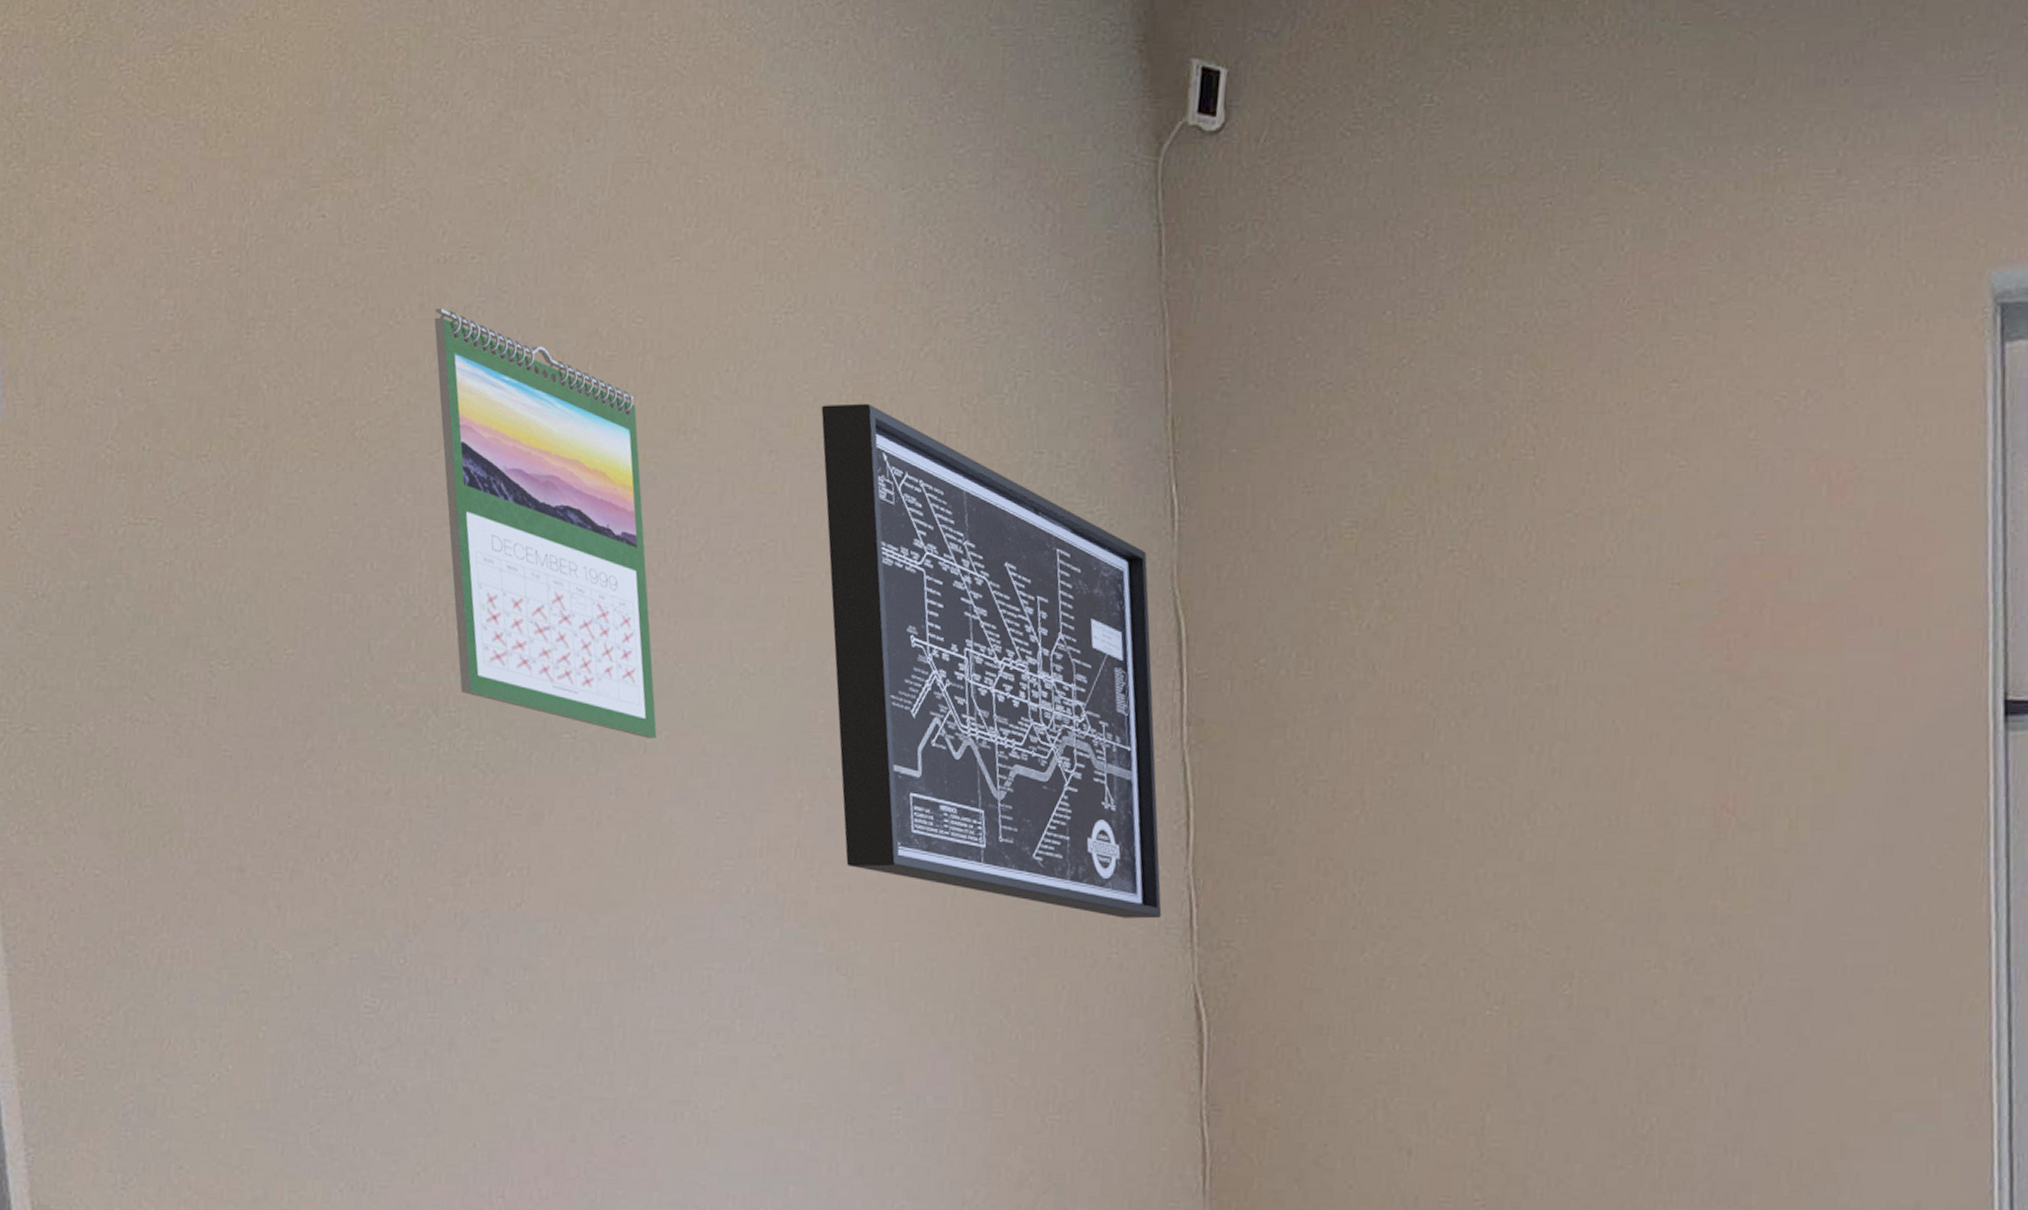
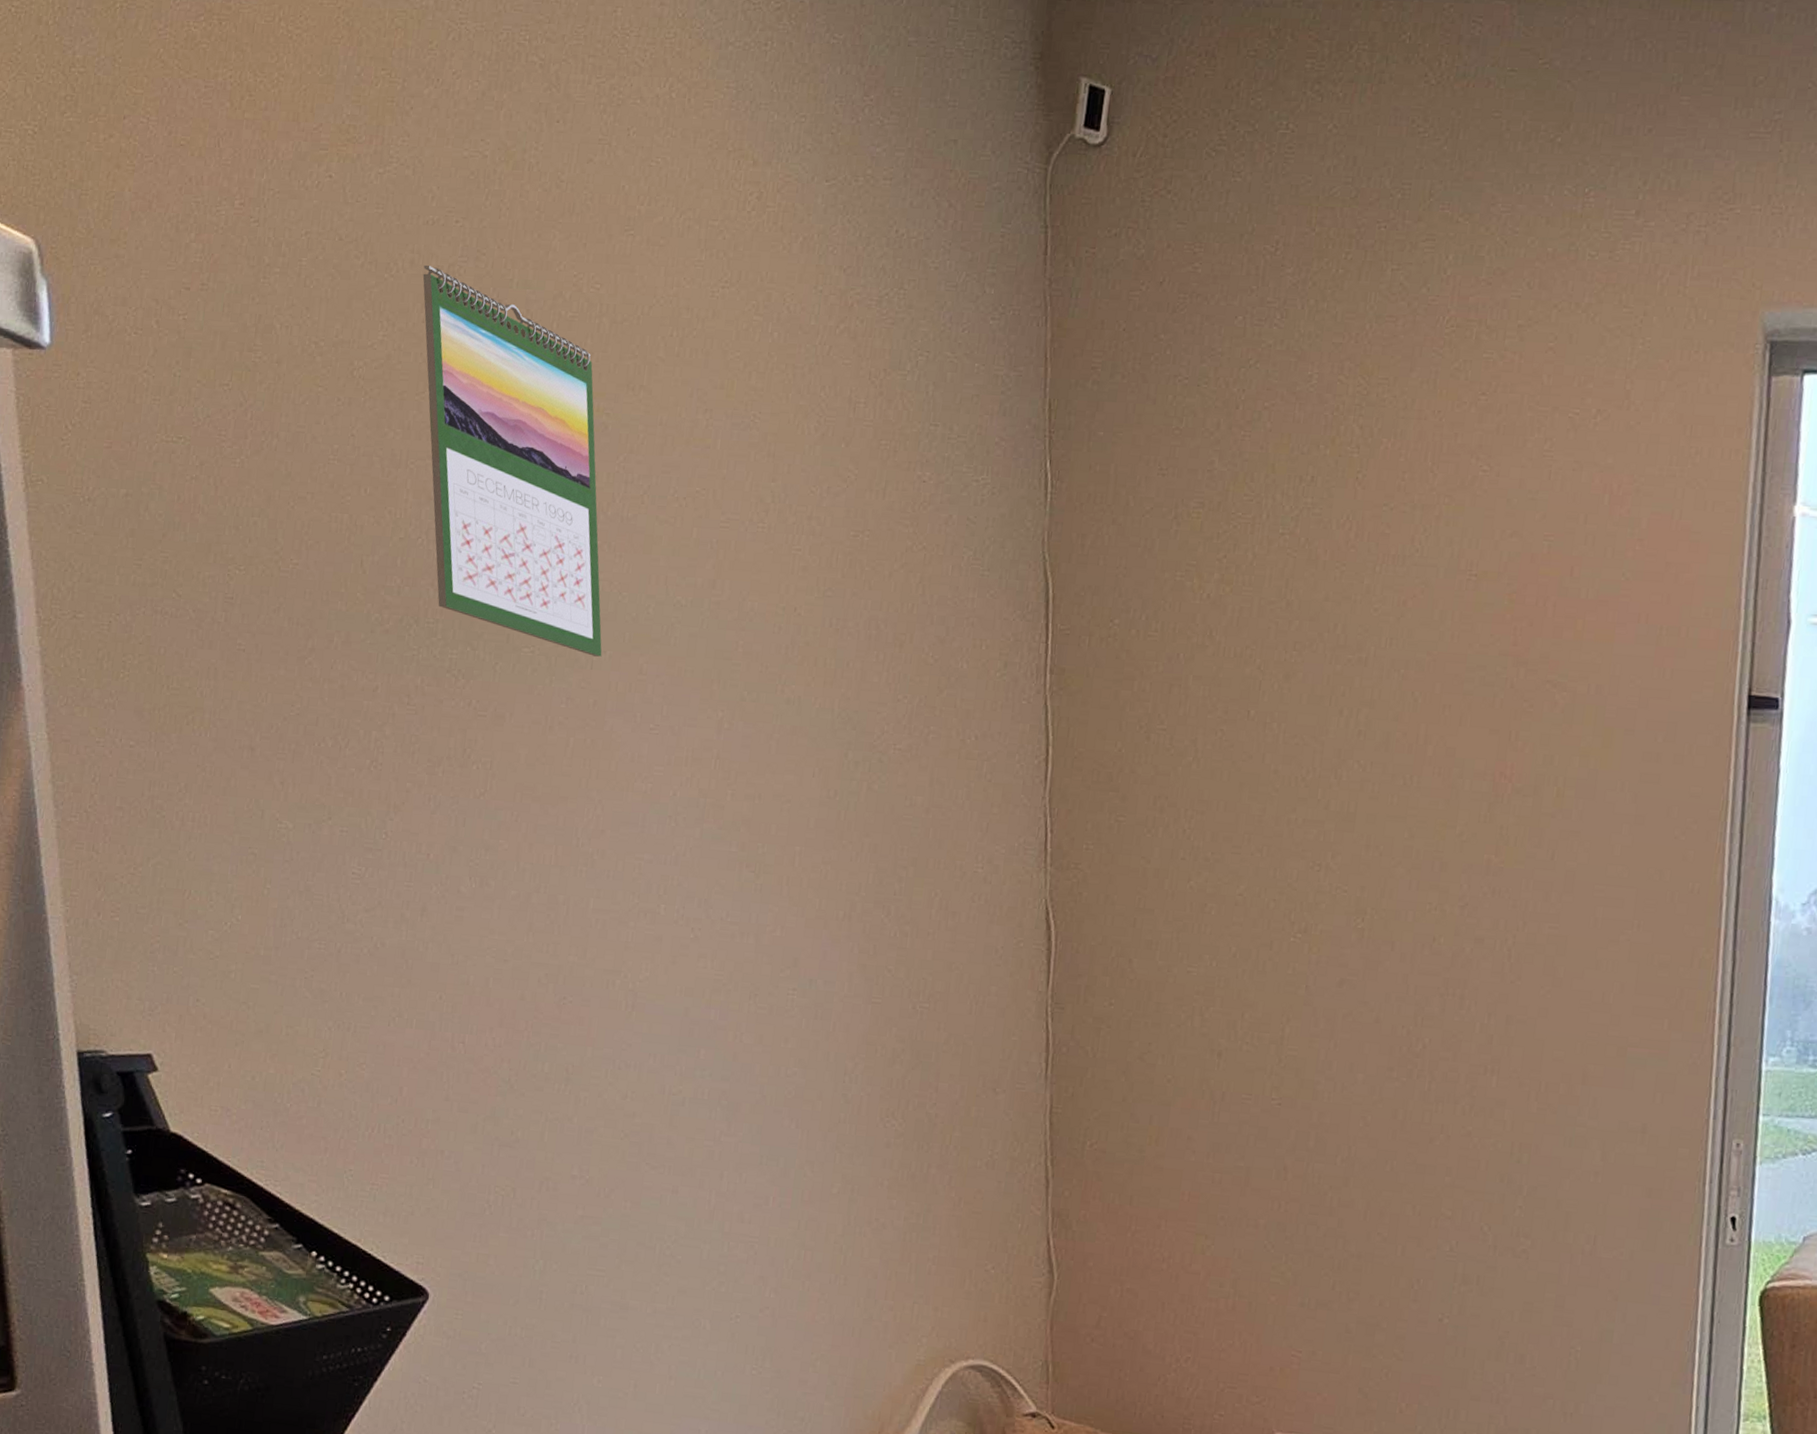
wall art: present [821,403,1162,919] -> none [750,371,1023,840]

